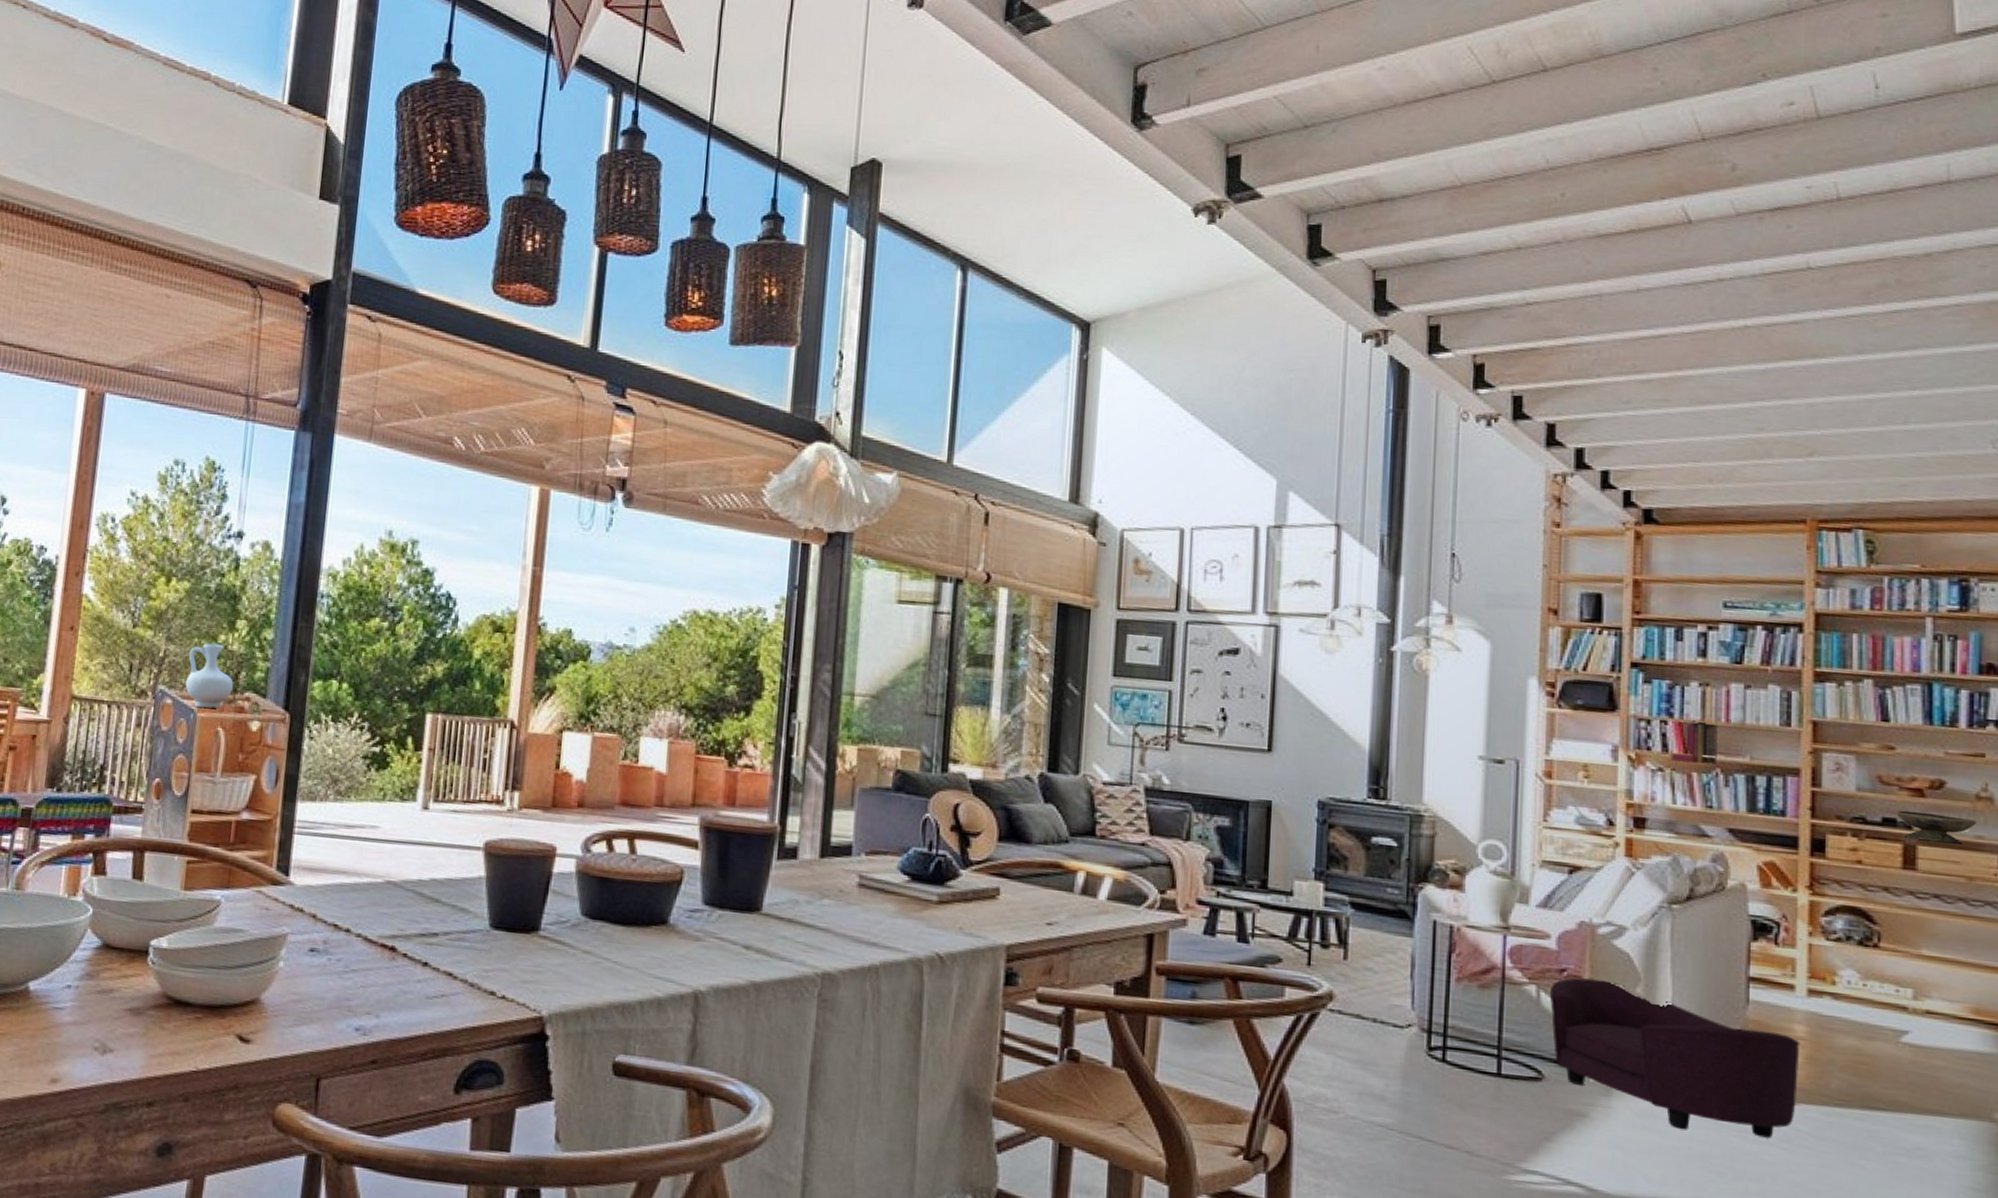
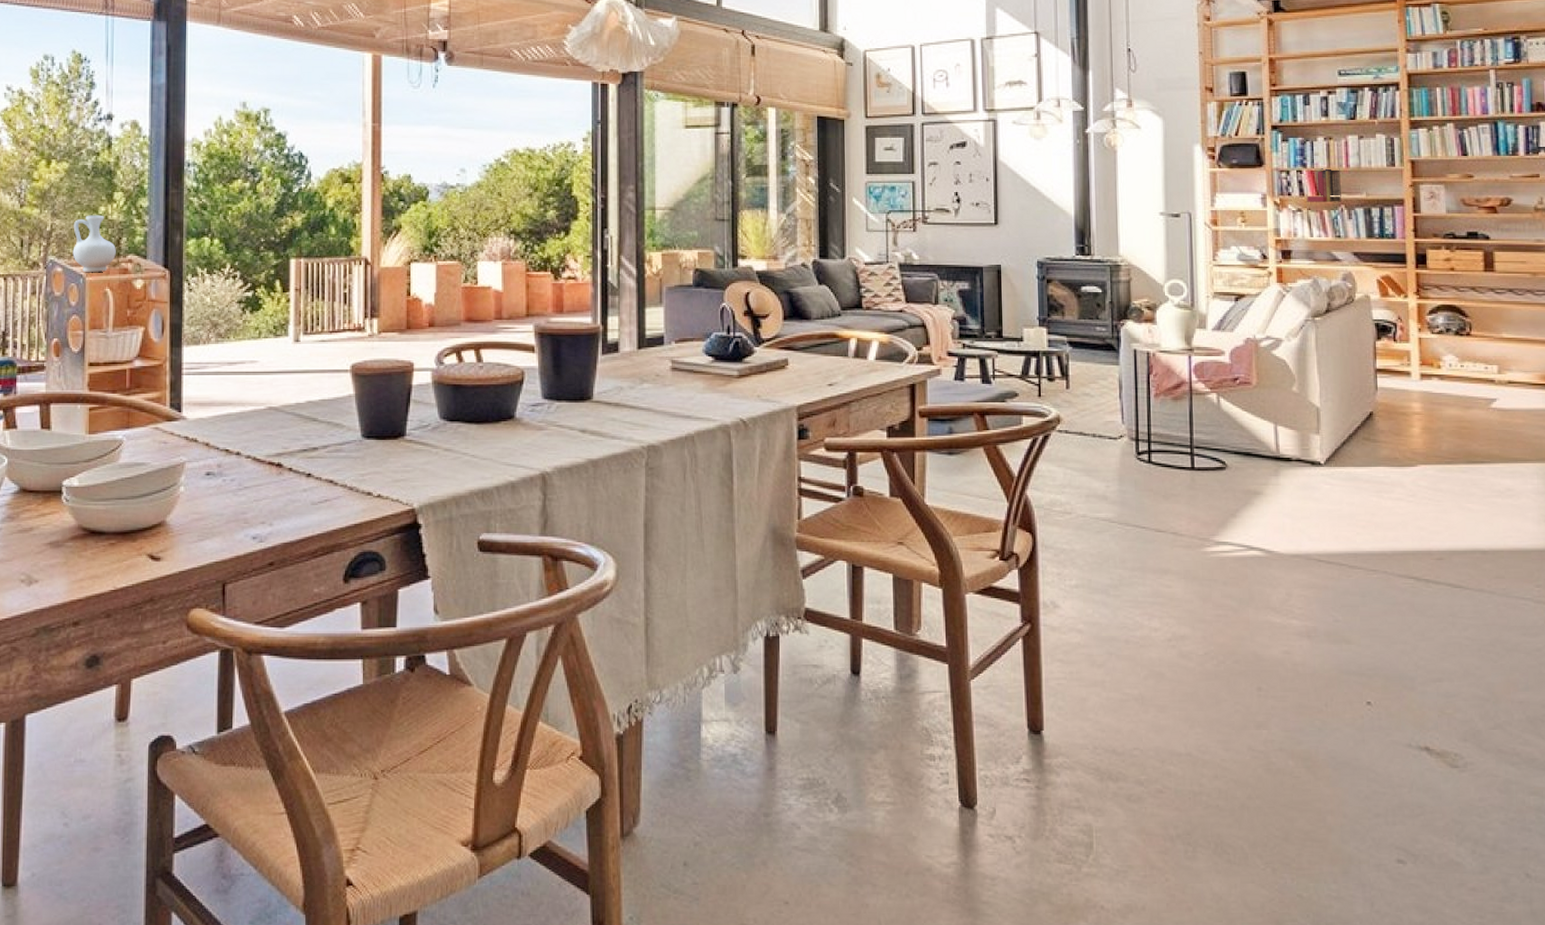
dog bed: present [1549,977,1801,1138] -> none [1227,384,1418,495]
decorative bowl: present [1896,810,1977,844] -> none [1477,225,1537,248]

